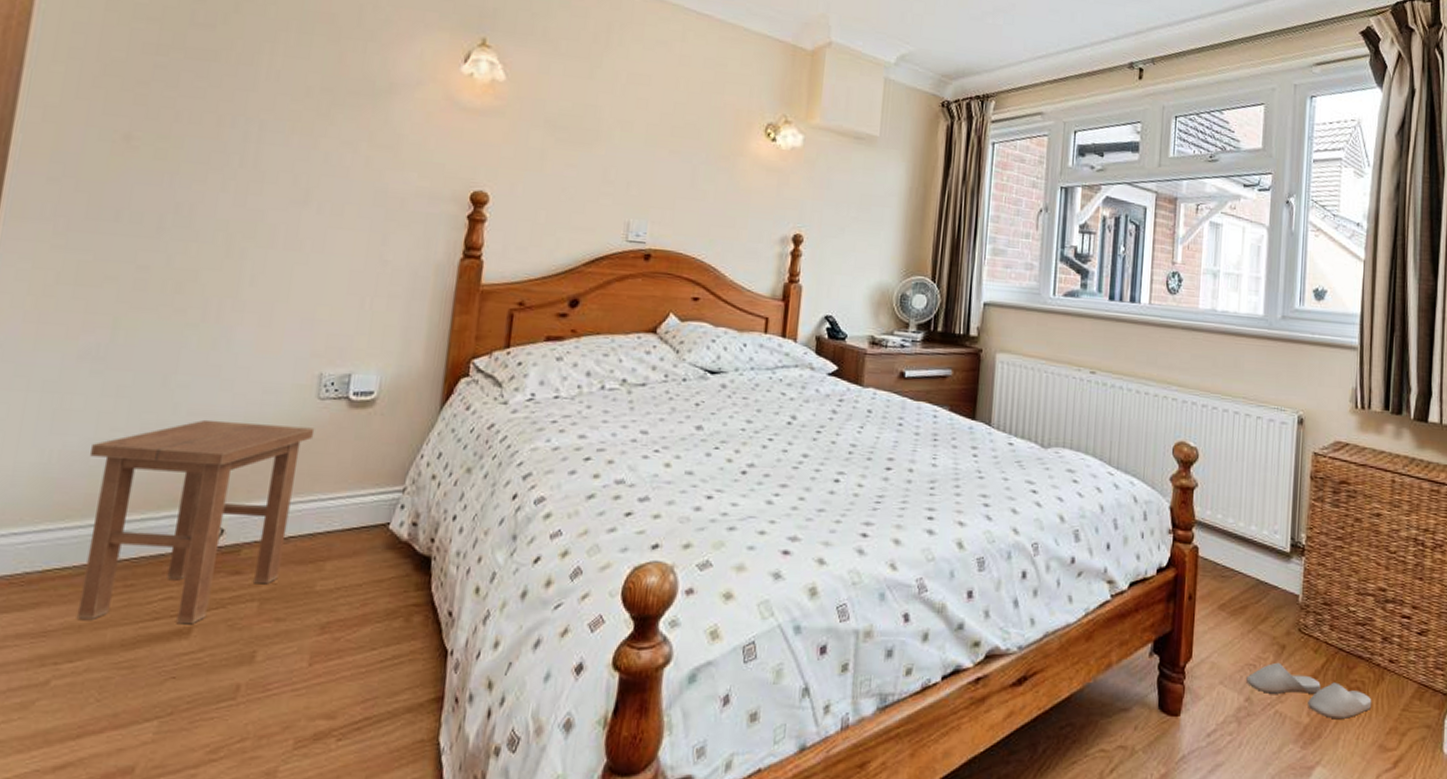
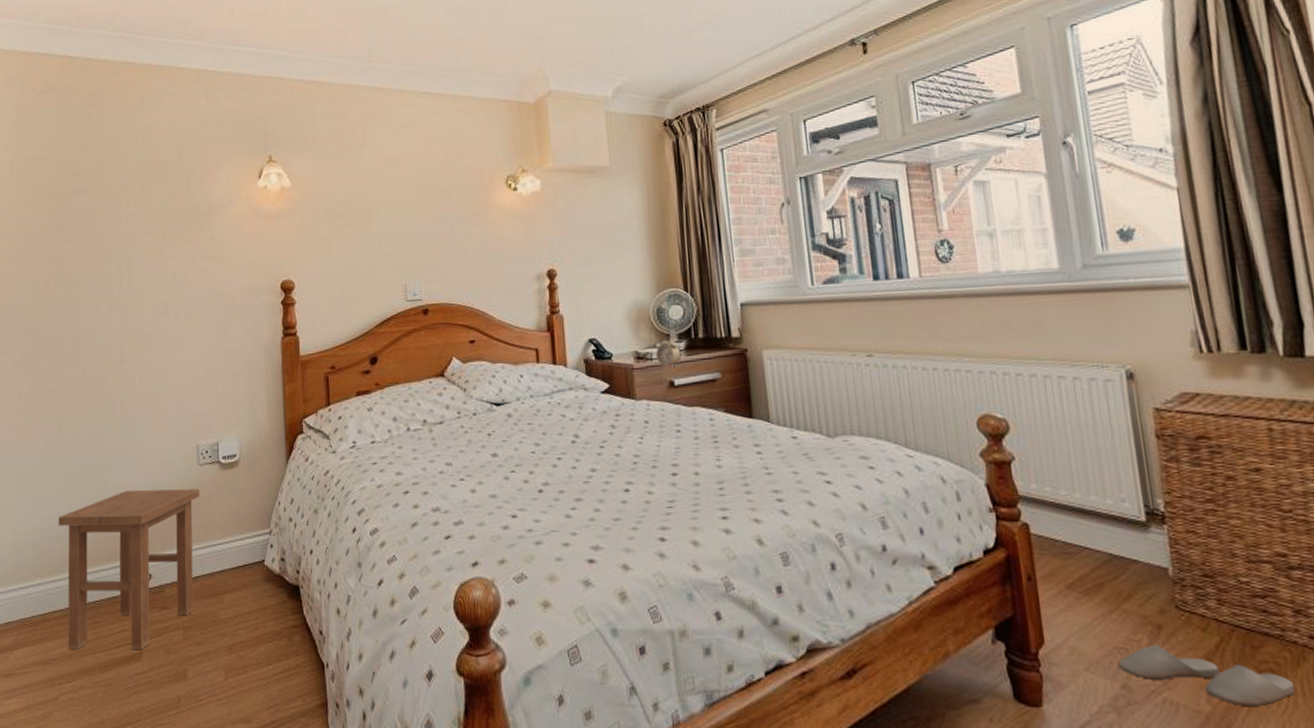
alarm clock: none [891,325,917,358] -> present [656,336,681,367]

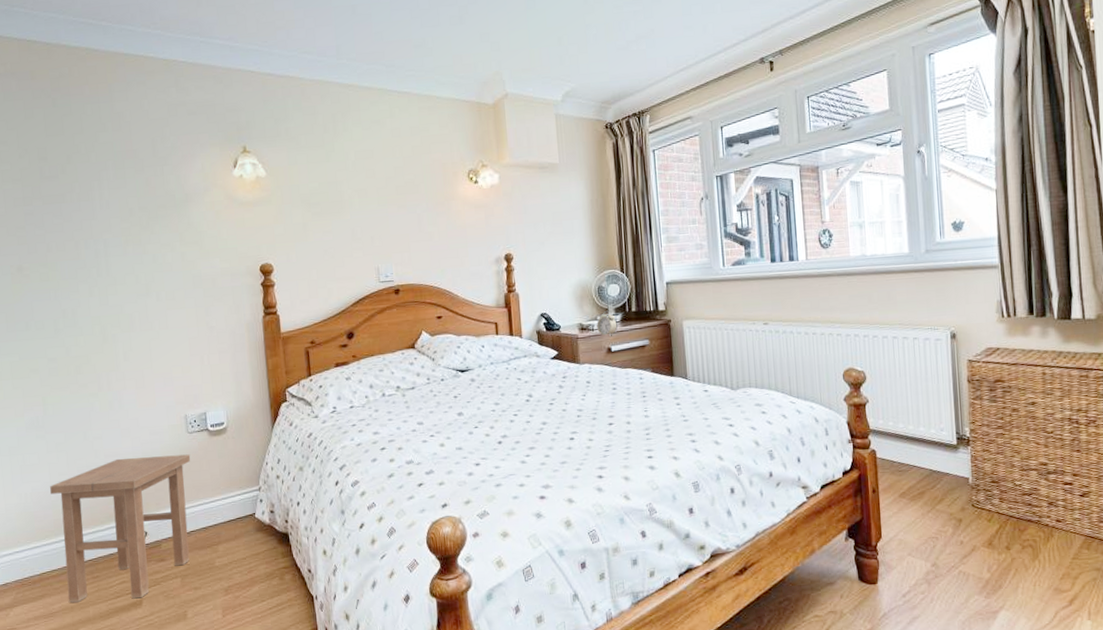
slippers: present [1118,644,1296,706] -> none [931,533,1045,572]

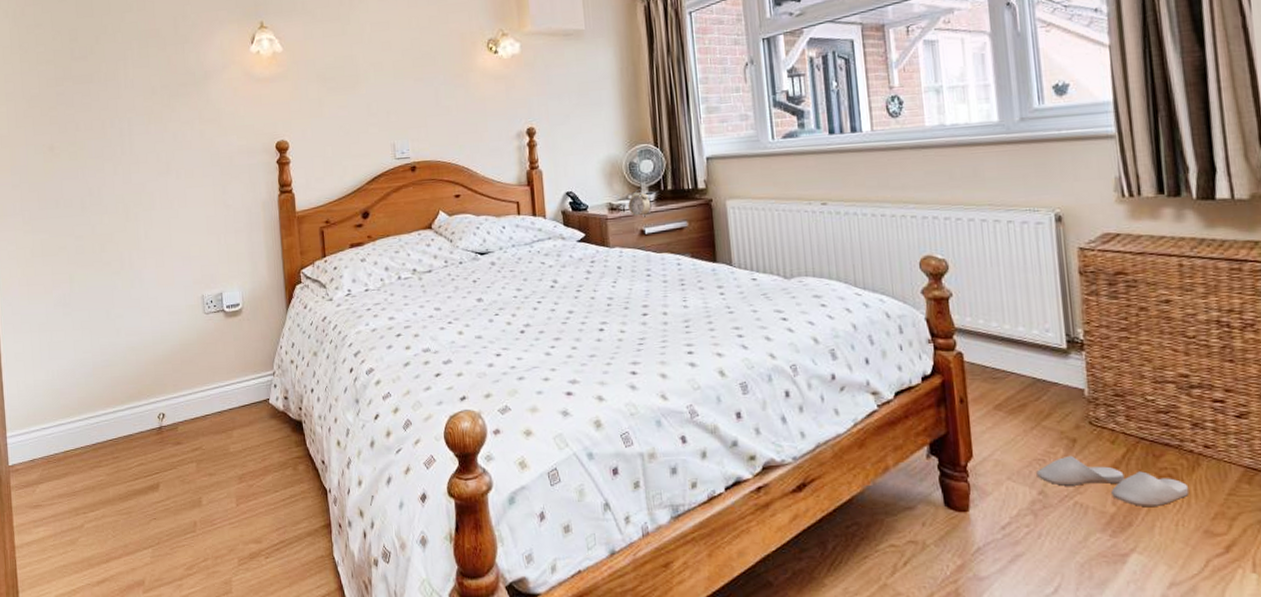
stool: present [50,454,191,603] -> none [75,335,207,482]
slippers: none [931,533,1045,572] -> present [1036,455,1190,506]

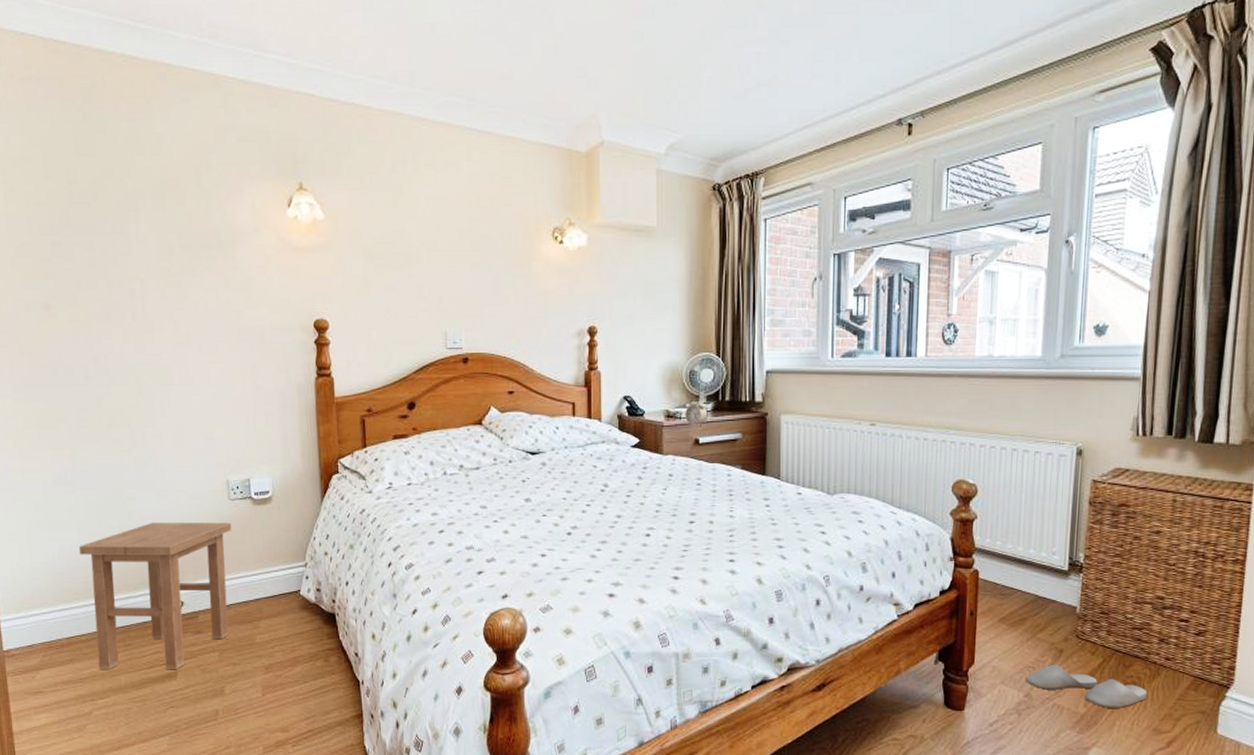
stool: none [75,335,207,482] -> present [79,522,232,670]

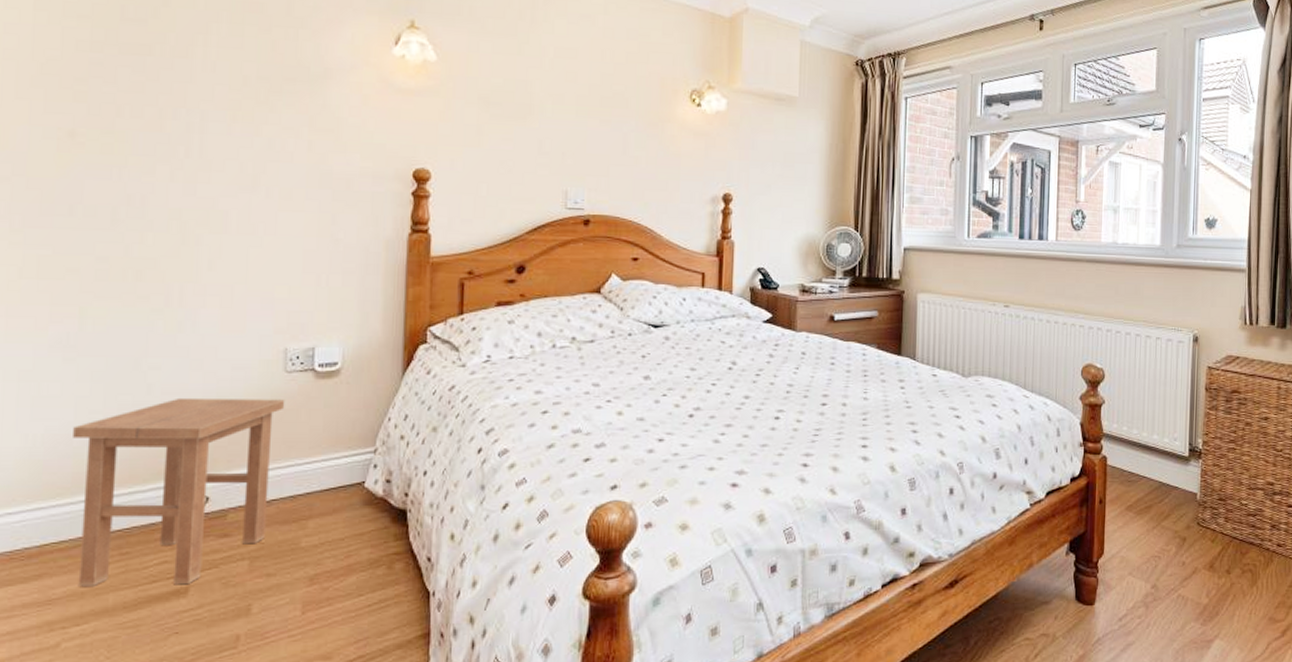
alarm clock: present [685,397,708,427] -> none [821,272,844,303]
slippers: present [1026,664,1148,708] -> none [1152,553,1263,598]

